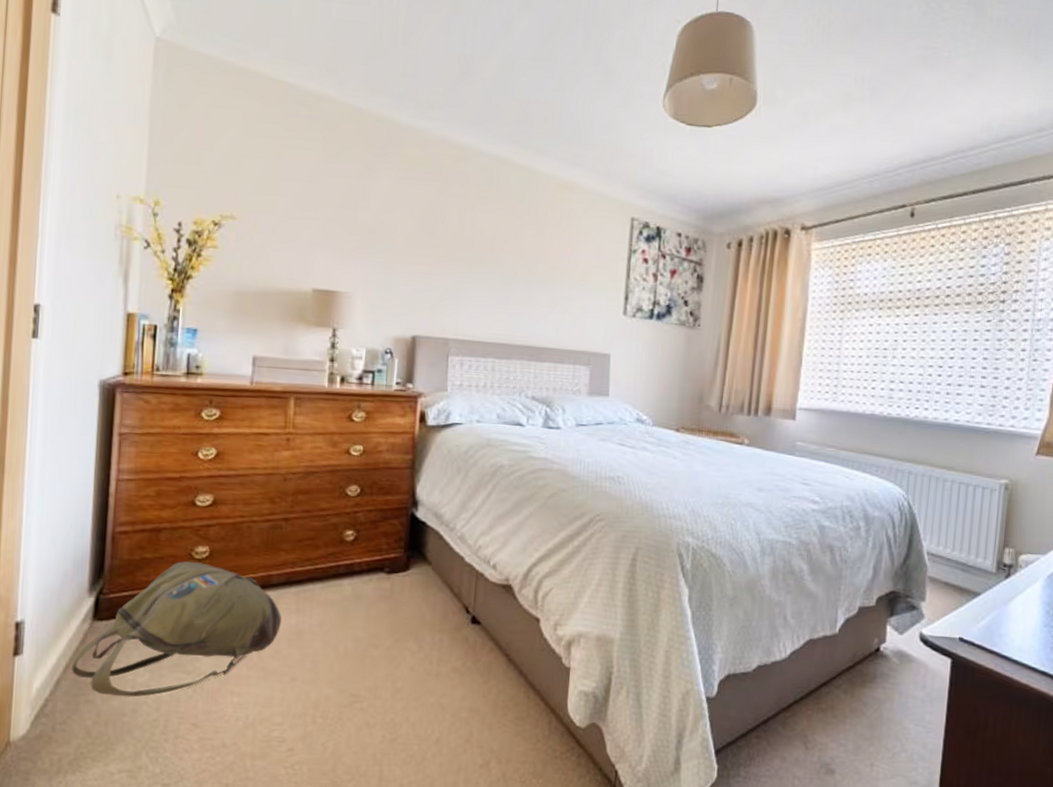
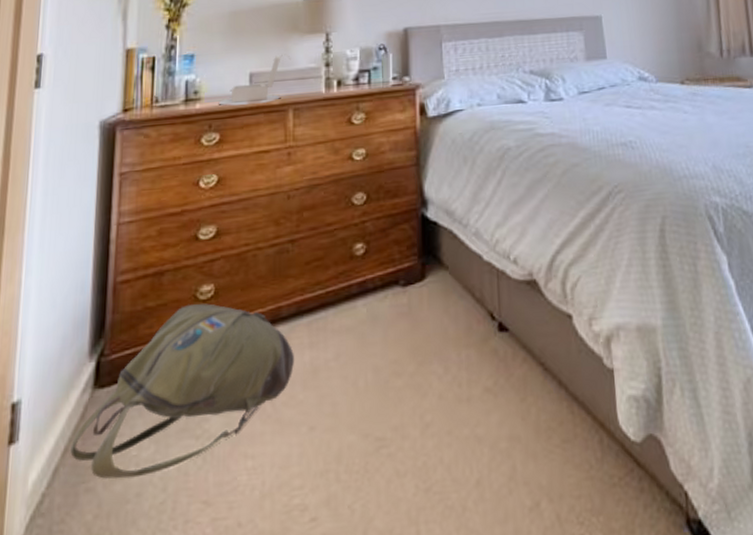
jewelry box: none [220,342,296,388] -> present [218,54,291,107]

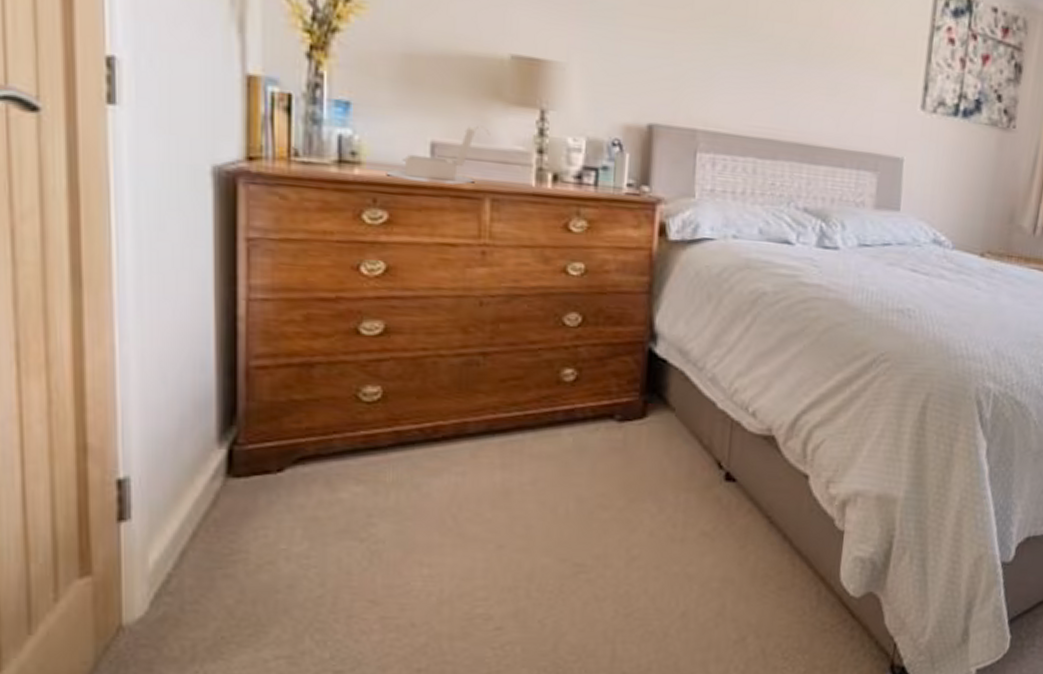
backpack: present [70,303,294,479] -> none [201,404,482,570]

